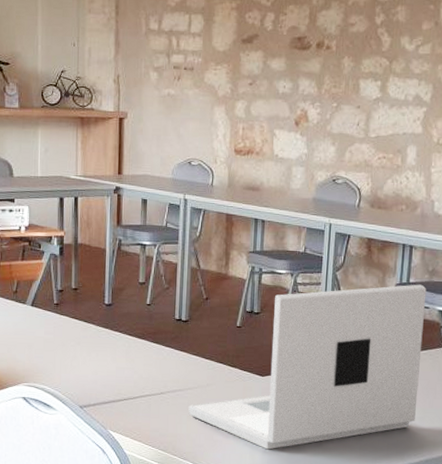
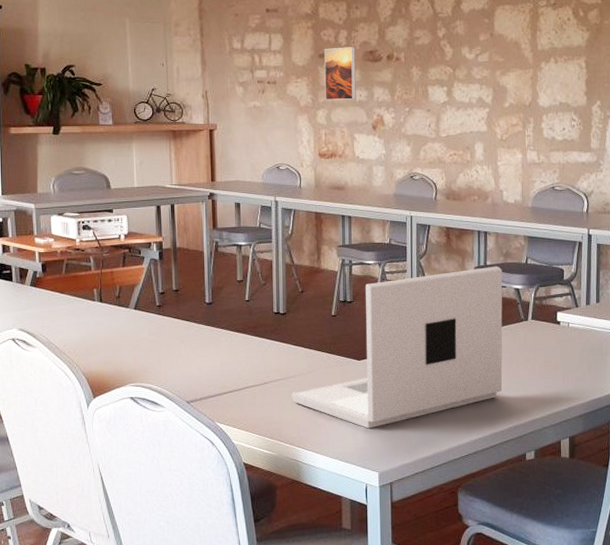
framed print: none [245,32,282,92] -> present [324,47,356,101]

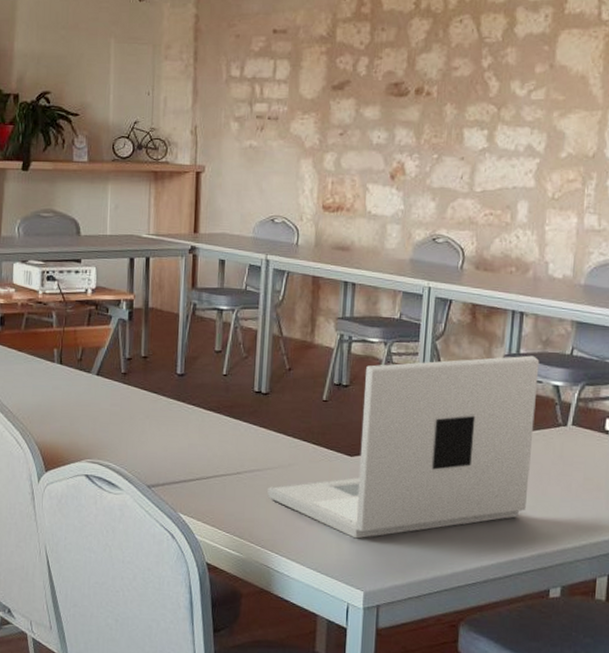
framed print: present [324,47,356,101] -> none [335,77,377,143]

